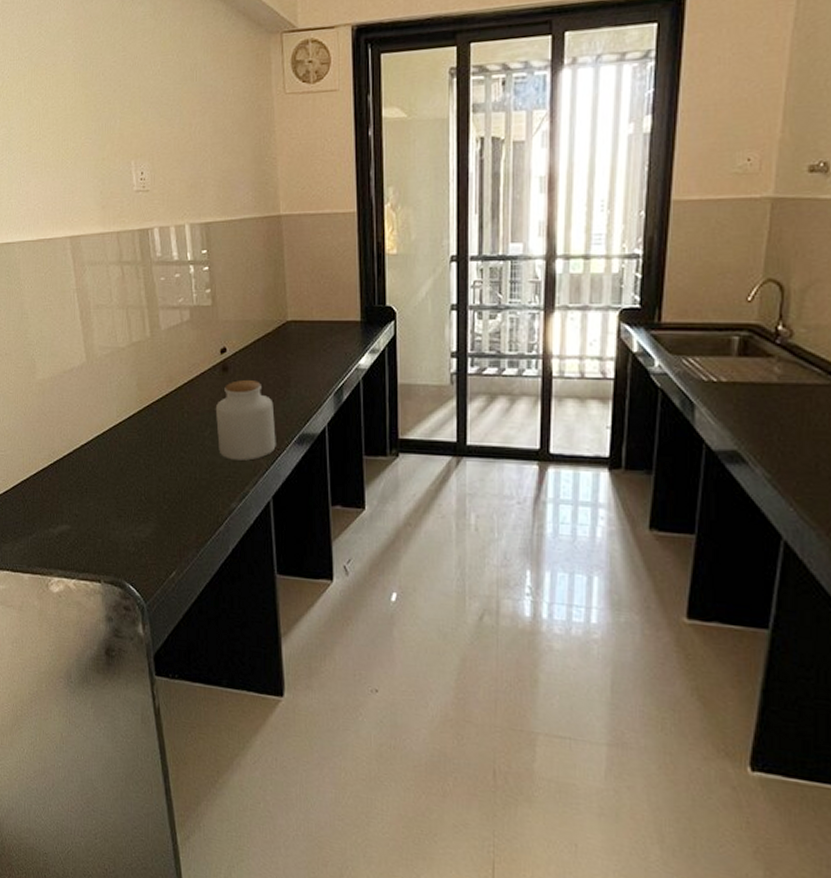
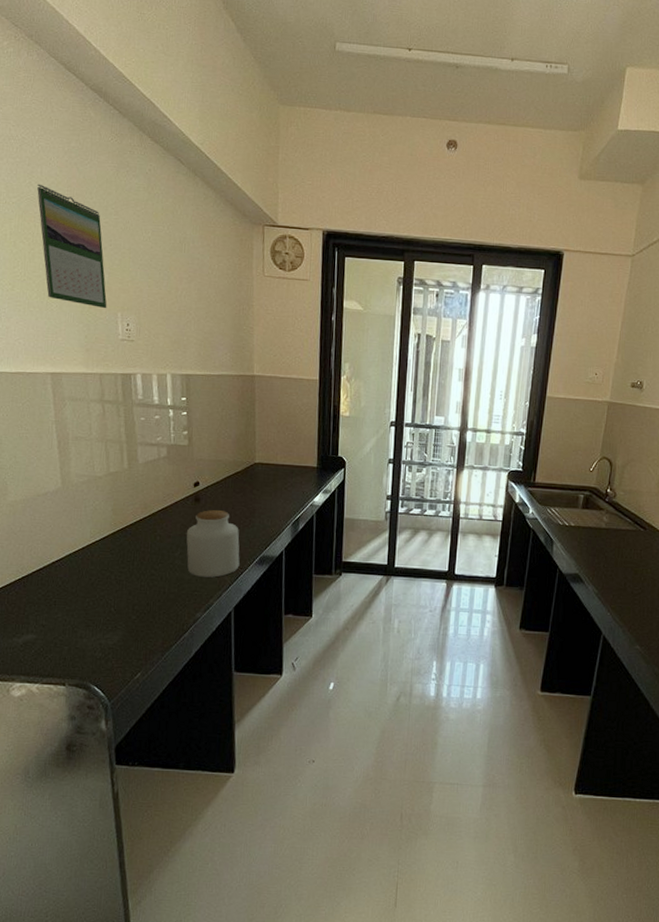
calendar: none [47,32,120,159] -> present [37,183,107,309]

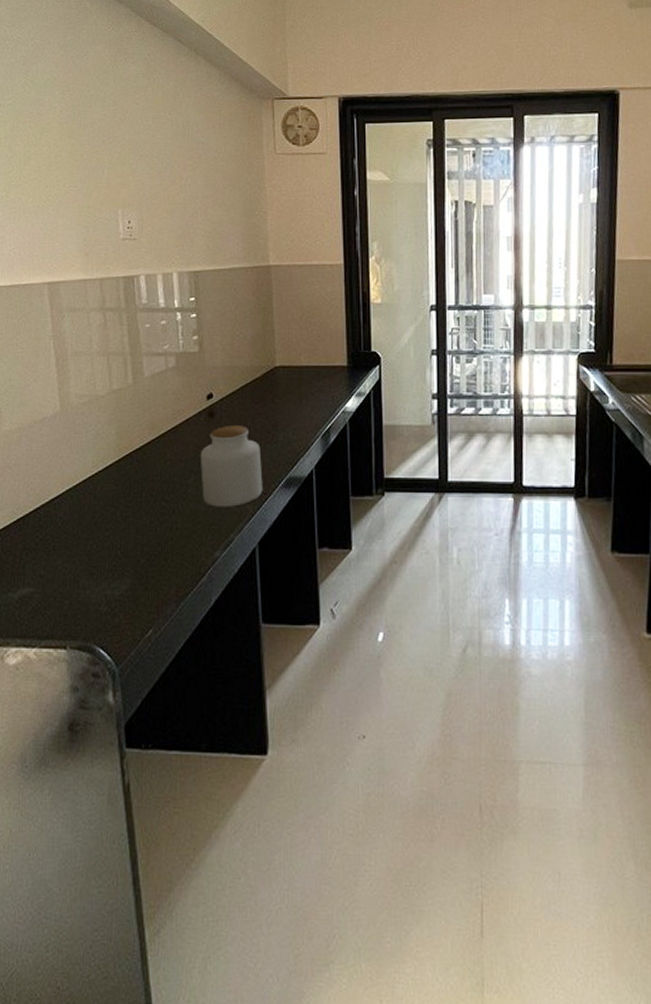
calendar: present [37,183,107,309] -> none [32,82,107,207]

